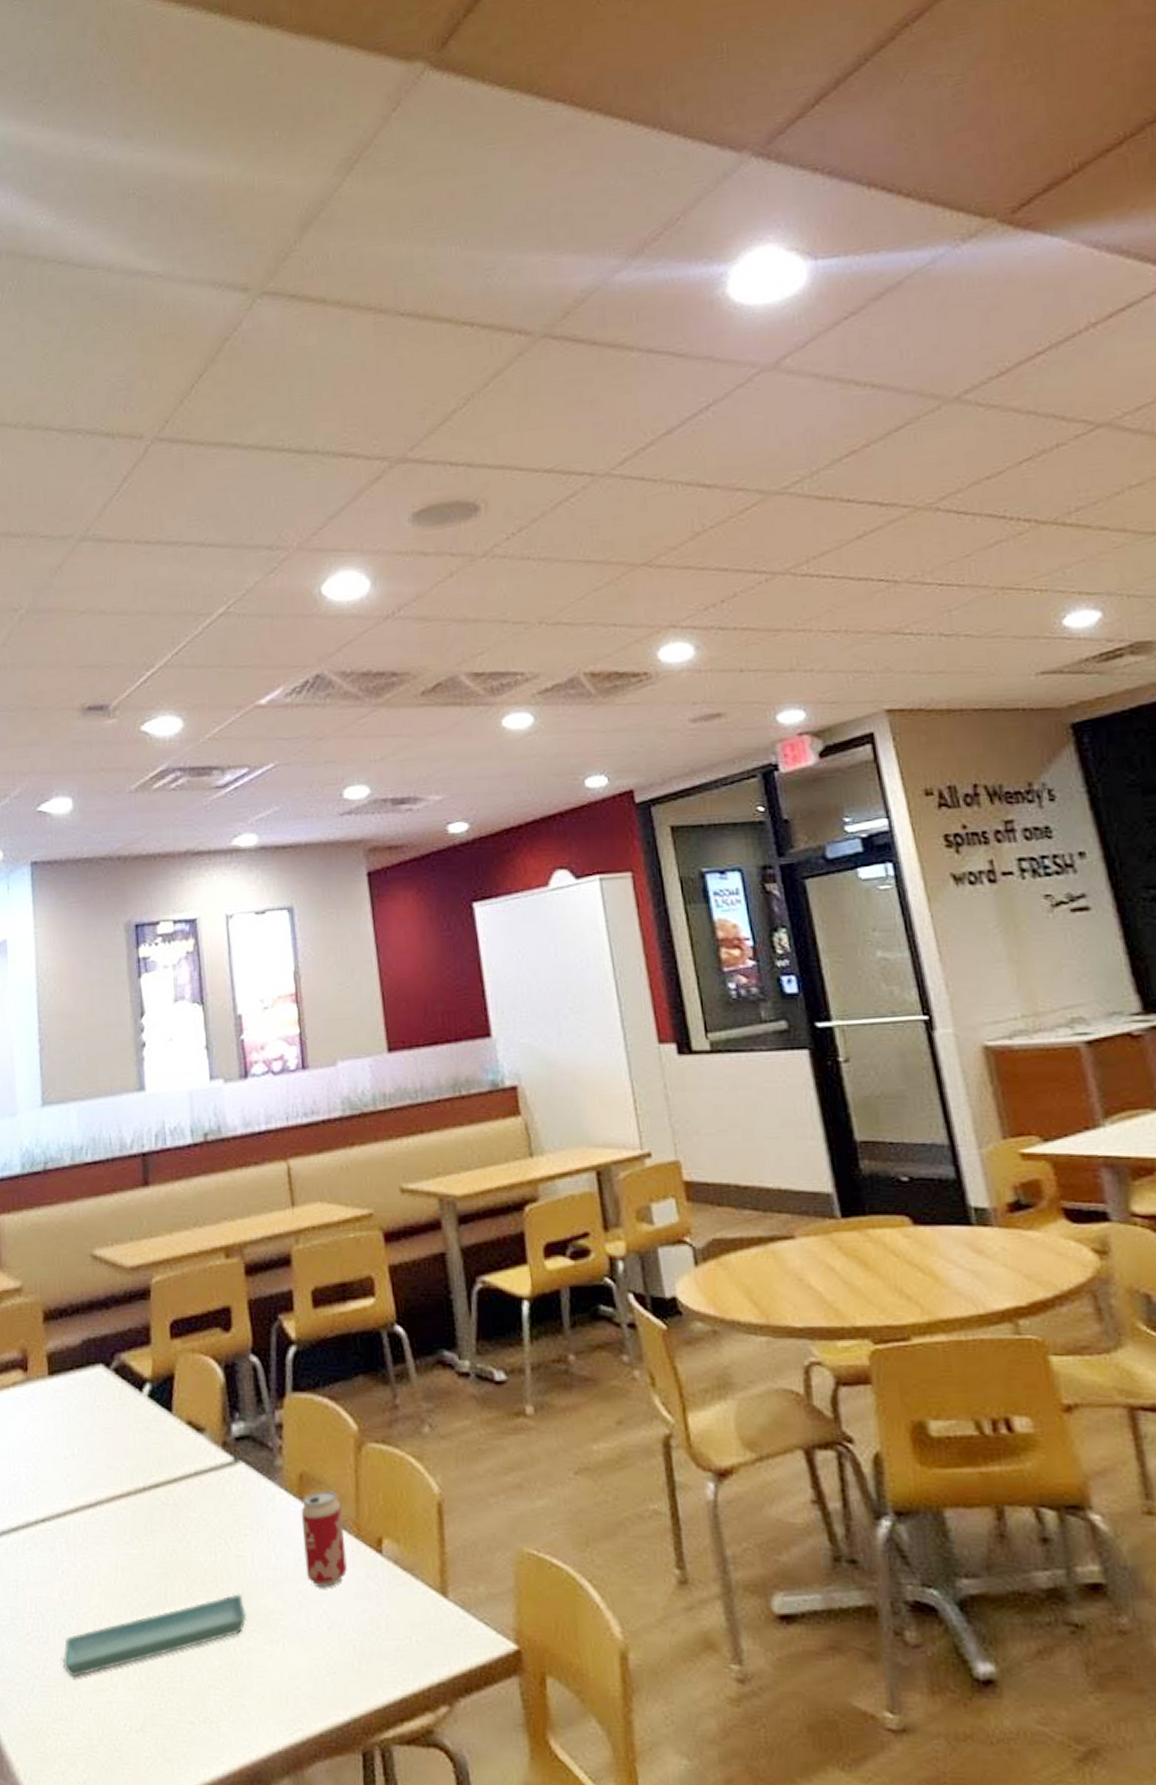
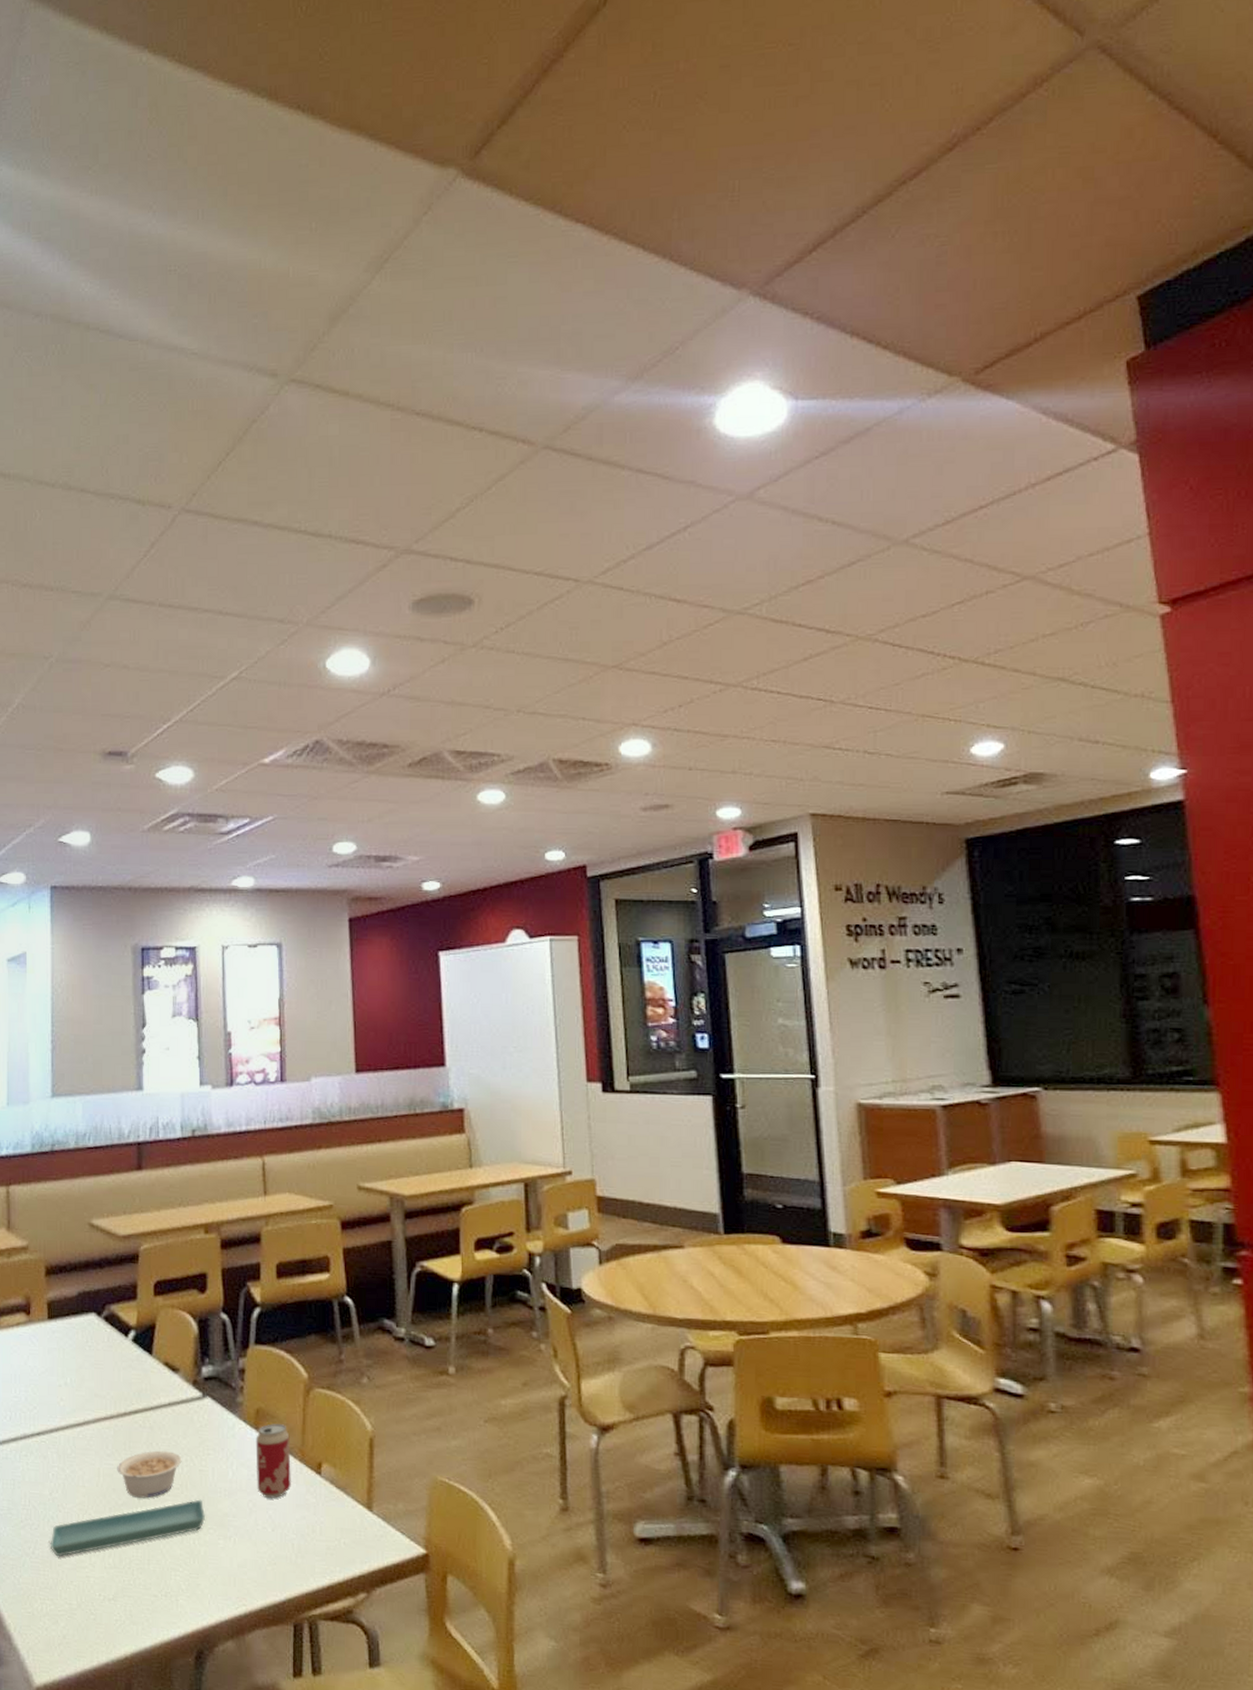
legume: none [138,1533,215,1596] -> present [117,1450,182,1498]

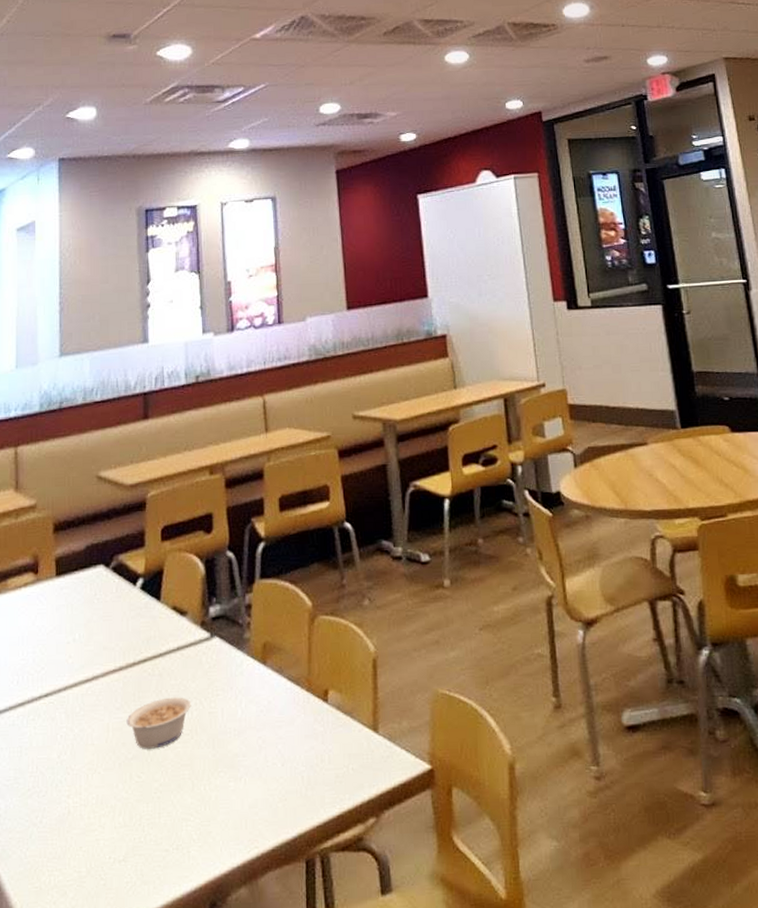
saucer: present [50,1499,206,1557] -> none [58,743,216,823]
beverage can: present [256,1424,291,1498] -> none [263,656,299,732]

